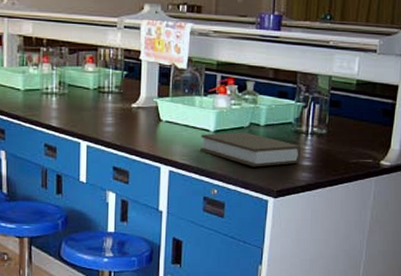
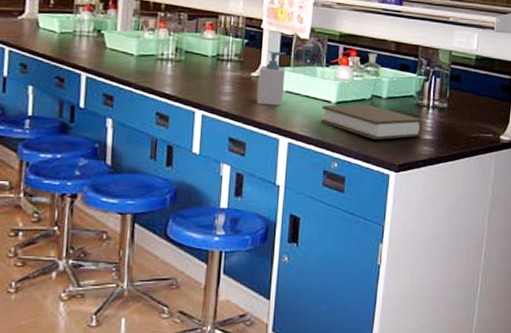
soap bottle: none [137,82,165,136] -> present [256,51,287,106]

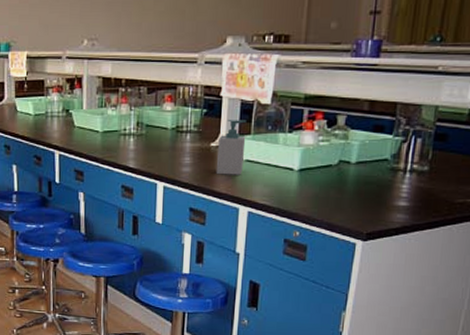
book: present [321,103,423,140] -> none [283,170,398,208]

